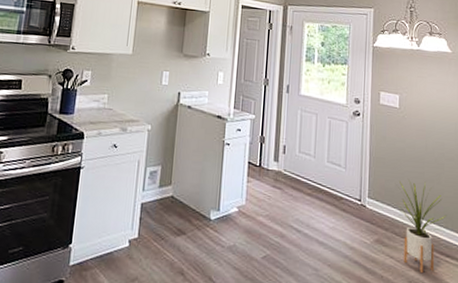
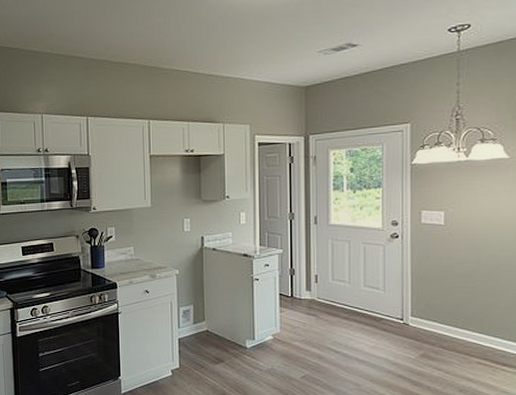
house plant: present [399,180,447,272] -> none [446,296,504,381]

